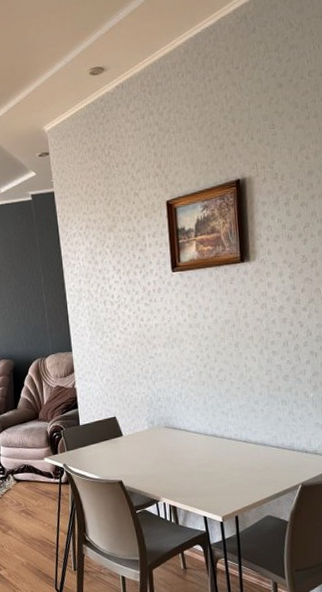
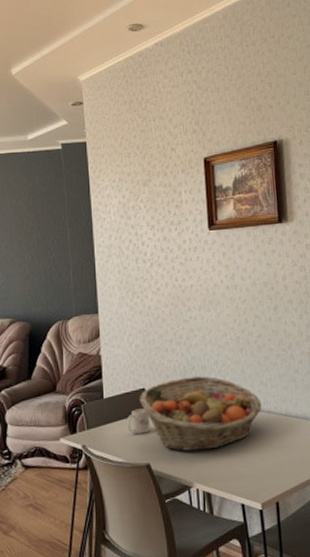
mug: none [101,434,122,456] -> present [127,408,151,435]
fruit basket: none [111,406,223,471] -> present [139,376,262,451]

